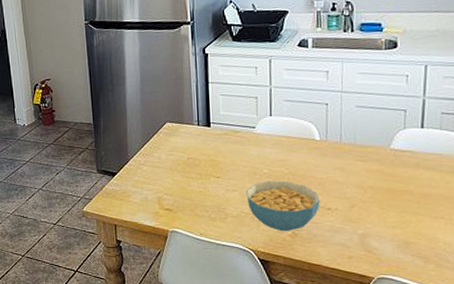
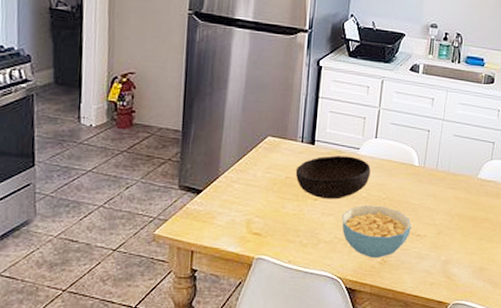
bowl: none [195,135,270,177] -> present [295,155,371,200]

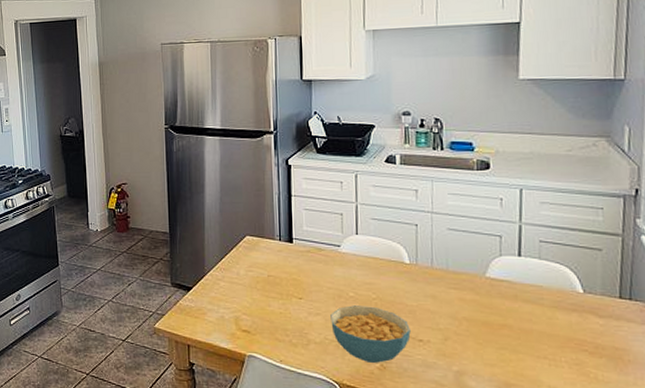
bowl: present [295,155,371,200] -> none [276,253,356,299]

